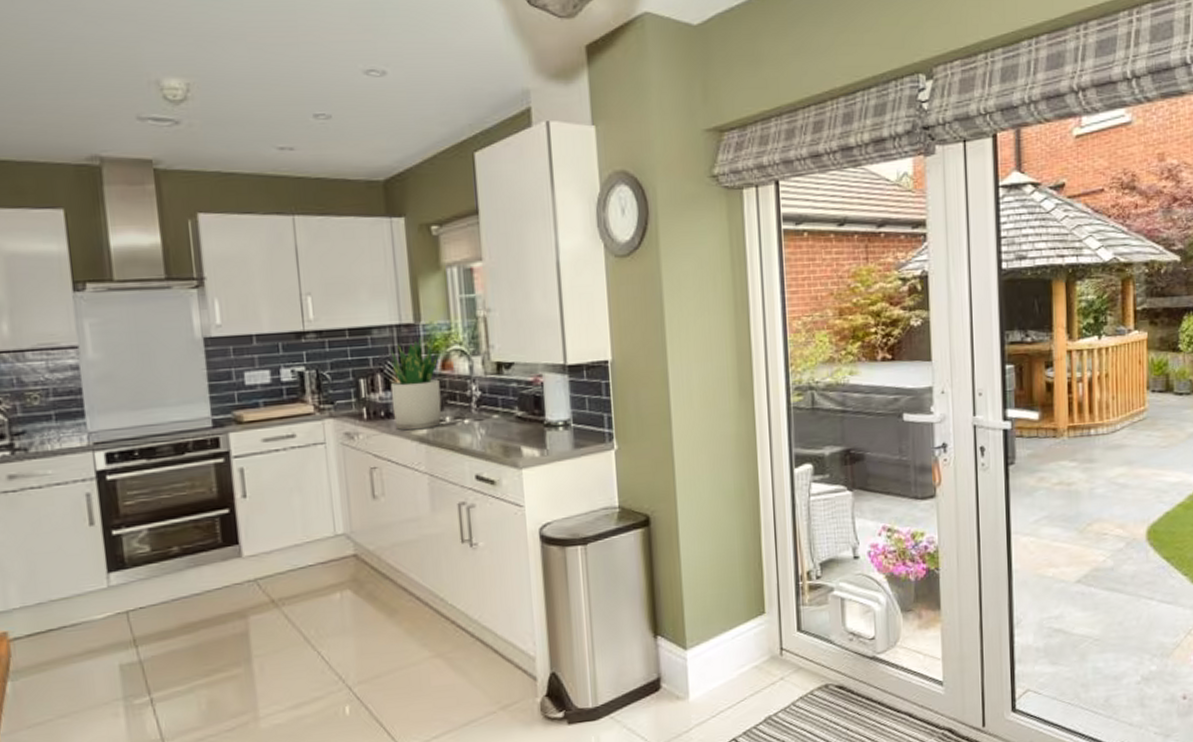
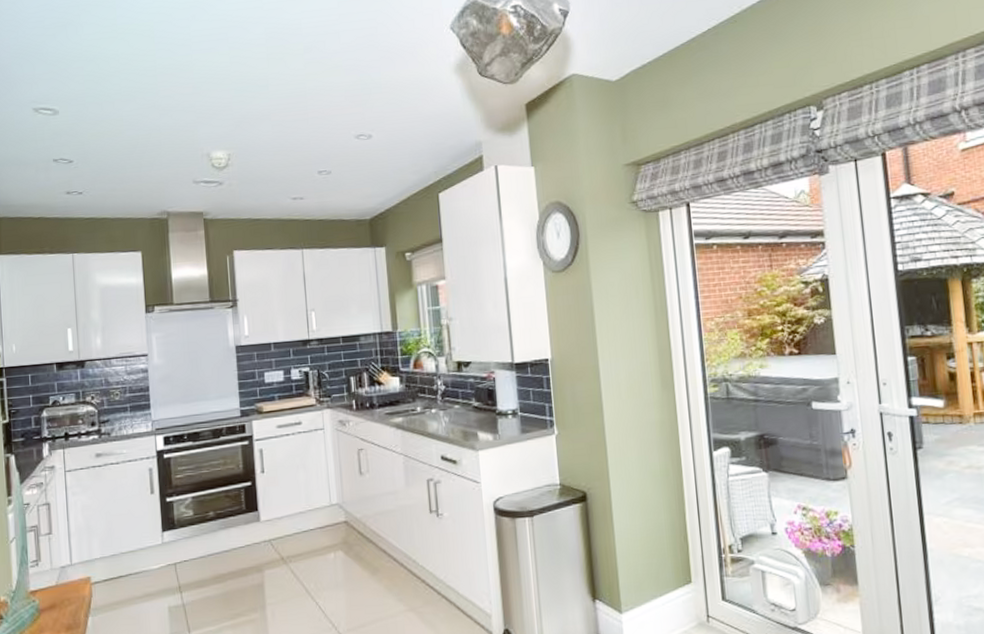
planter: present [390,336,442,431] -> none [374,341,414,419]

